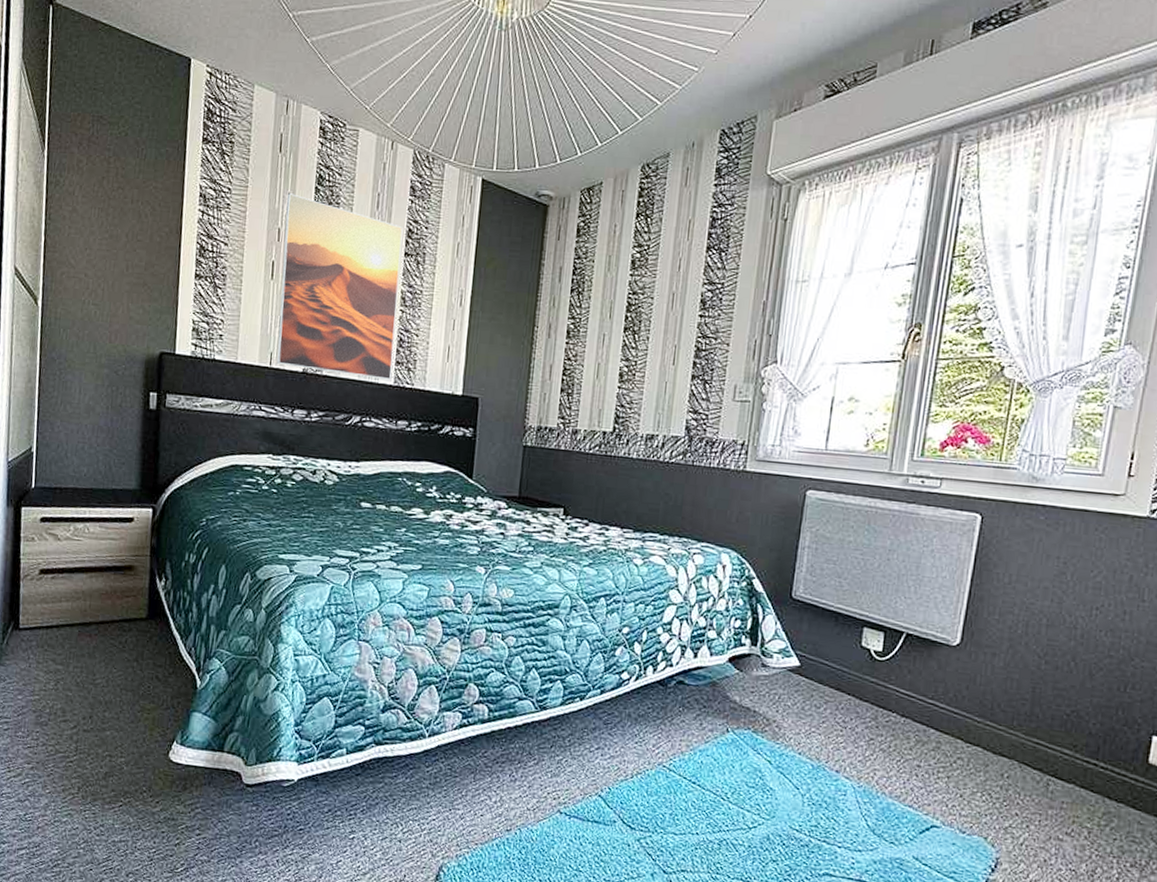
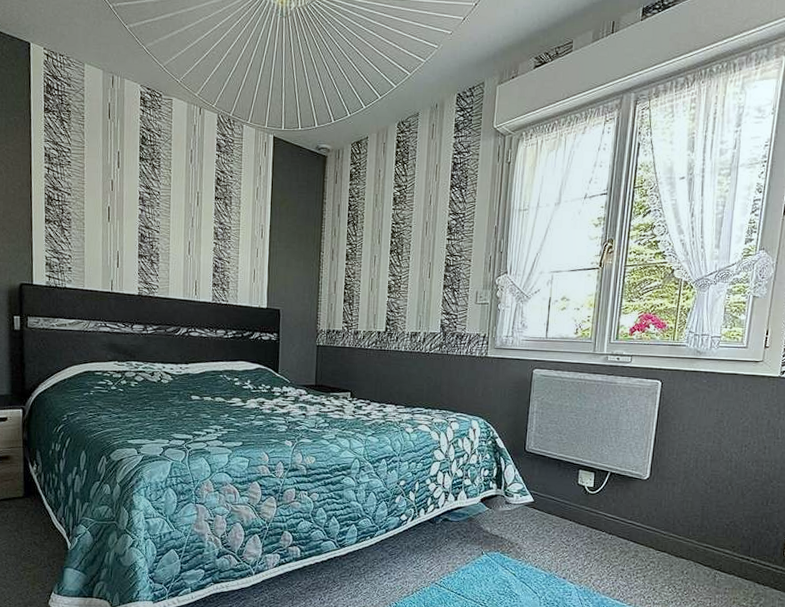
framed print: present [276,193,403,380] -> none [116,152,213,299]

